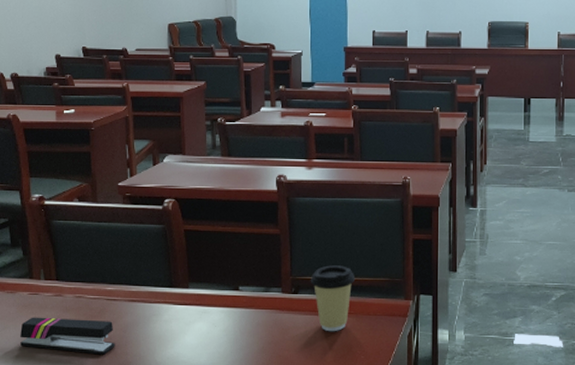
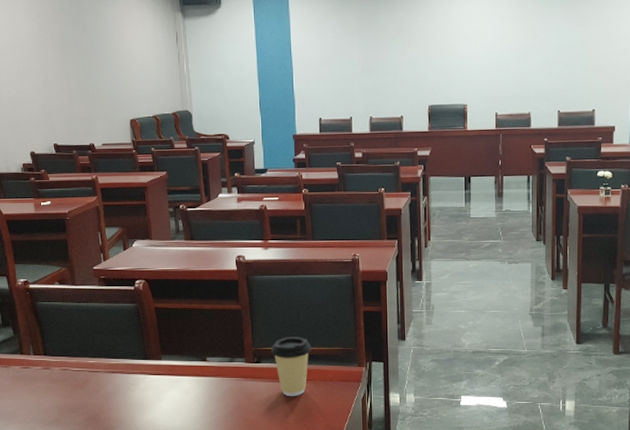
stapler: present [20,317,115,355] -> none [15,388,99,420]

